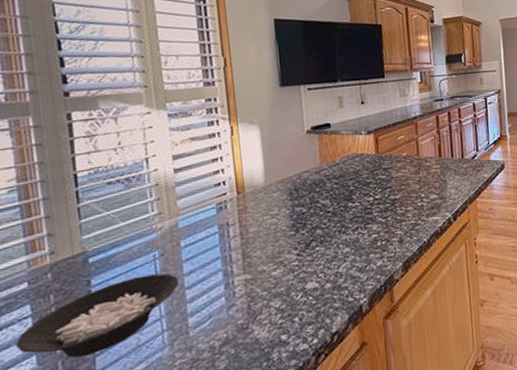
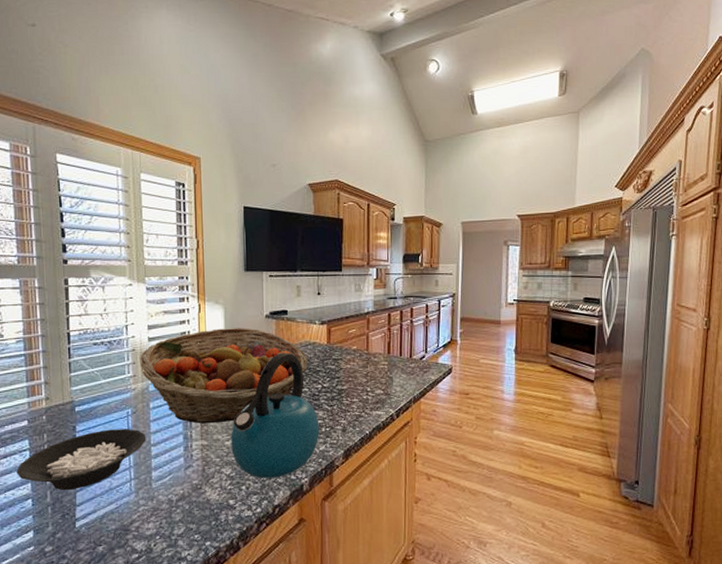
fruit basket: none [165,146,357,257] -> present [140,328,308,424]
kettle: none [277,167,376,306] -> present [231,352,320,478]

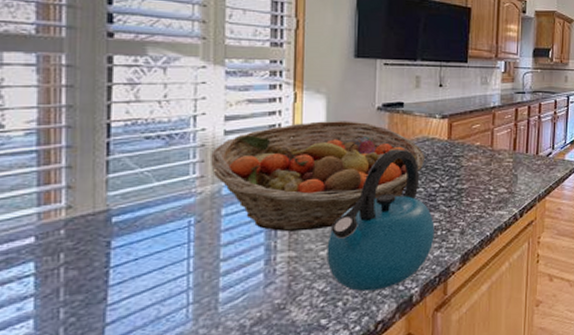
cereal bowl: present [16,428,146,491] -> none [11,241,214,326]

